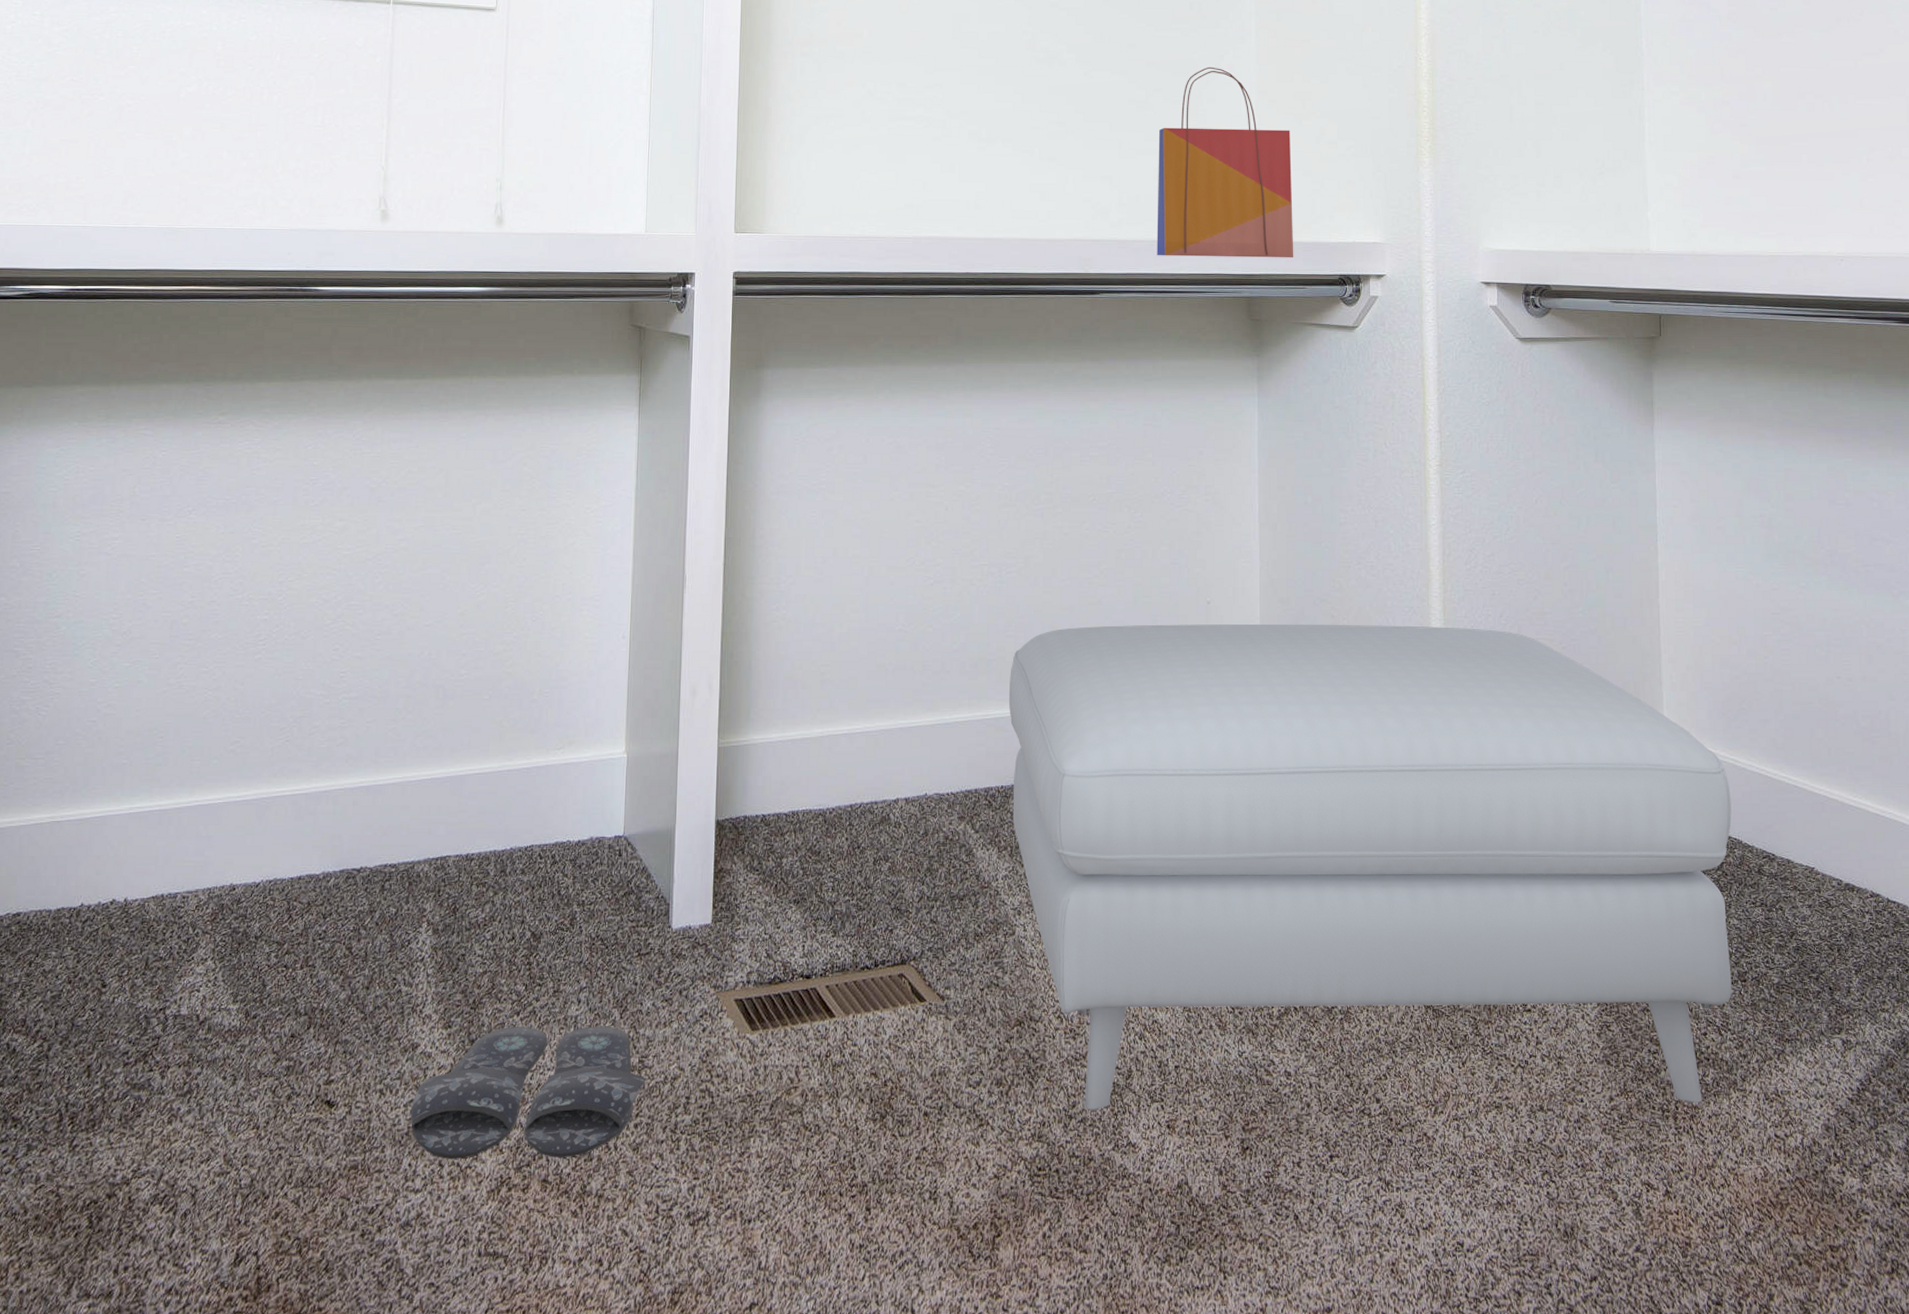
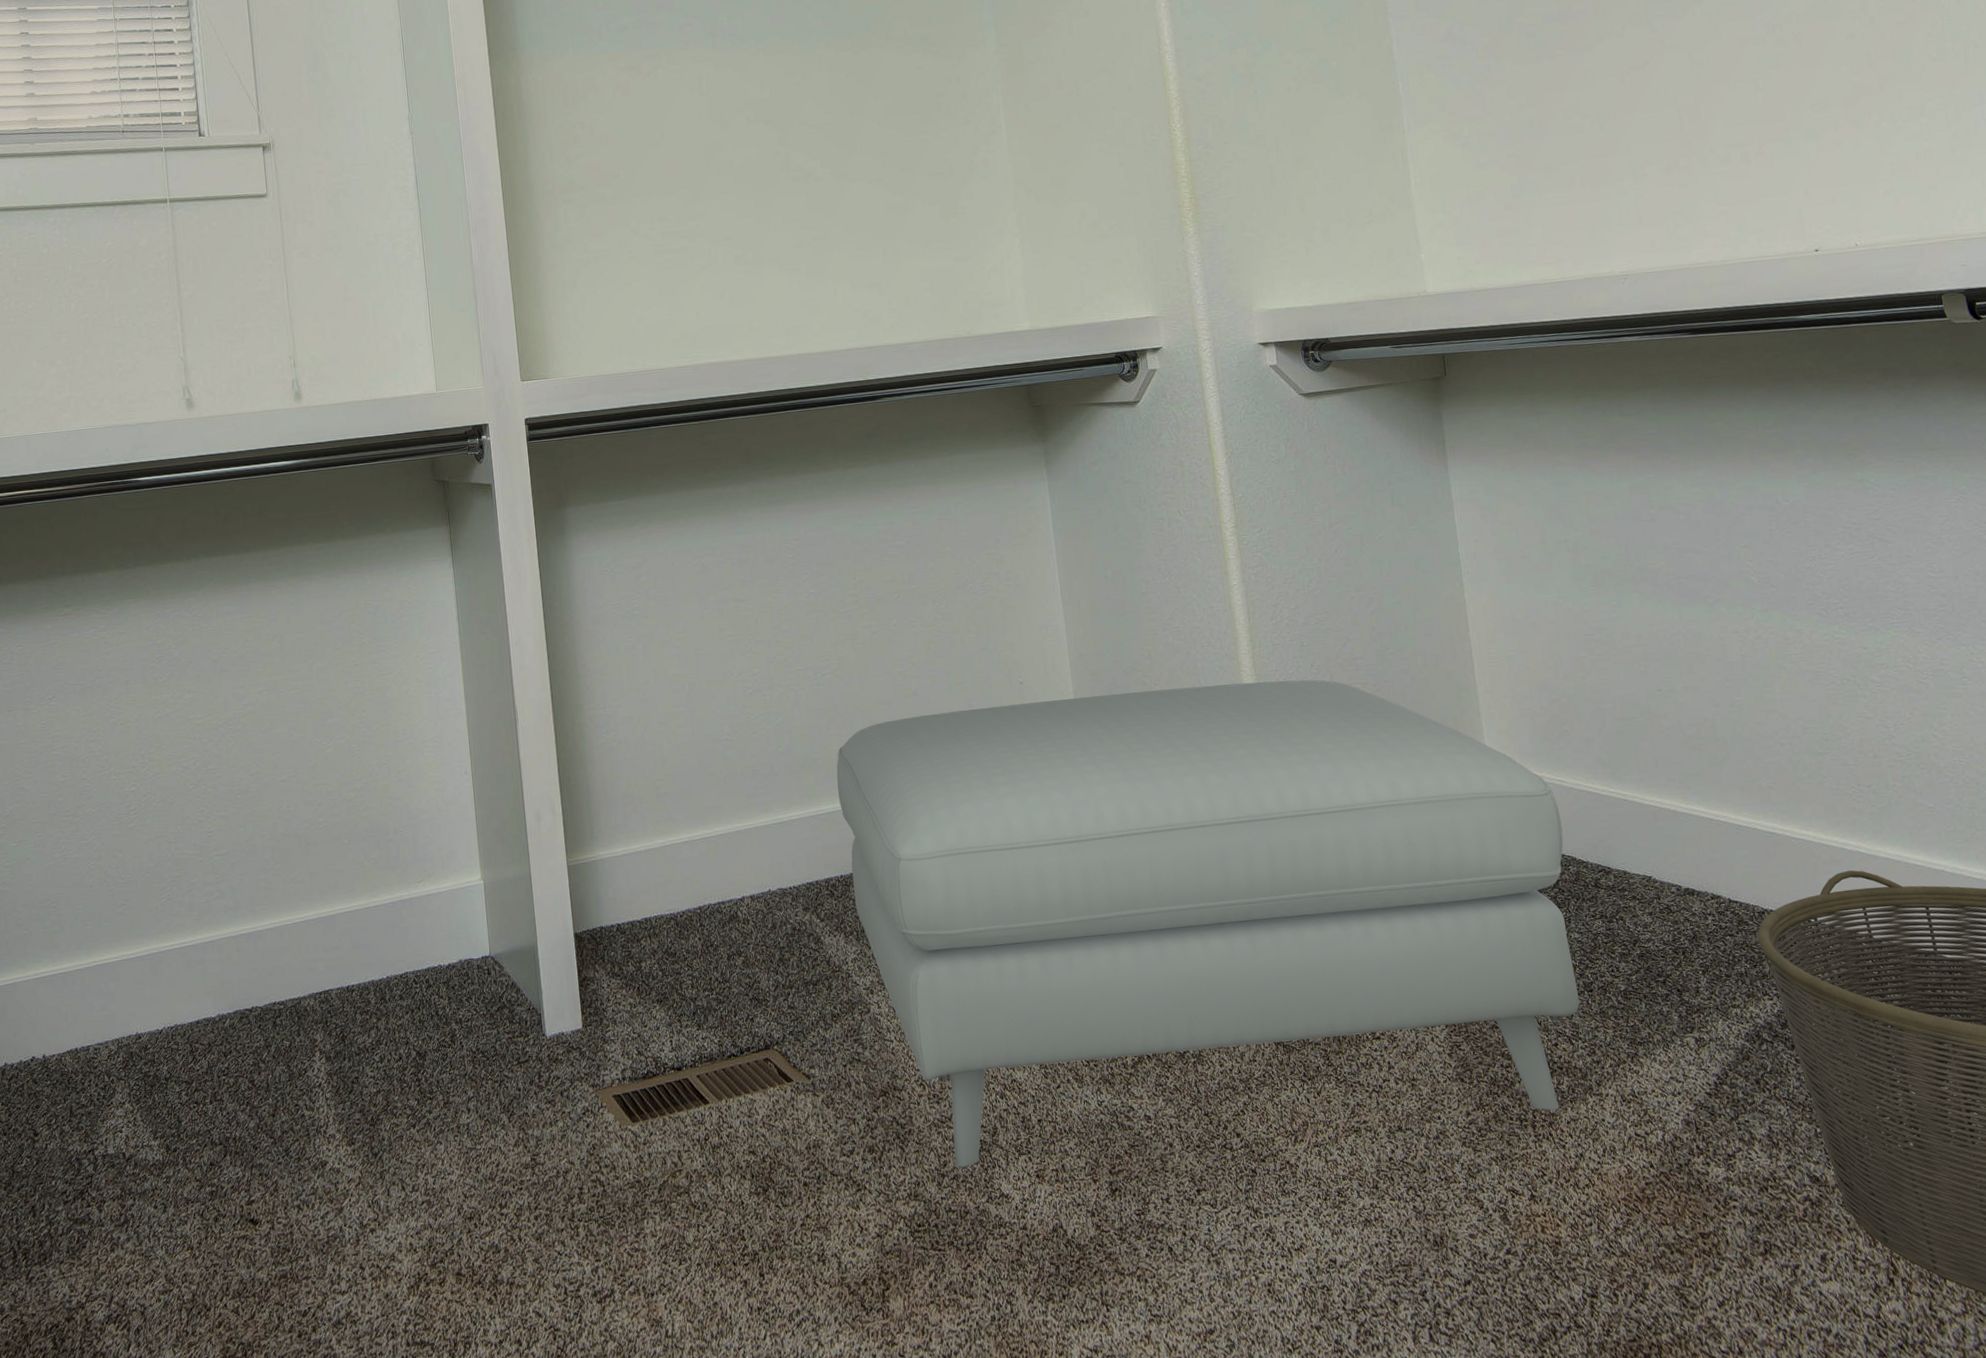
slippers: present [410,1026,646,1159] -> none [327,1130,540,1262]
shopping bag: present [1156,66,1294,258] -> none [920,164,1069,356]

